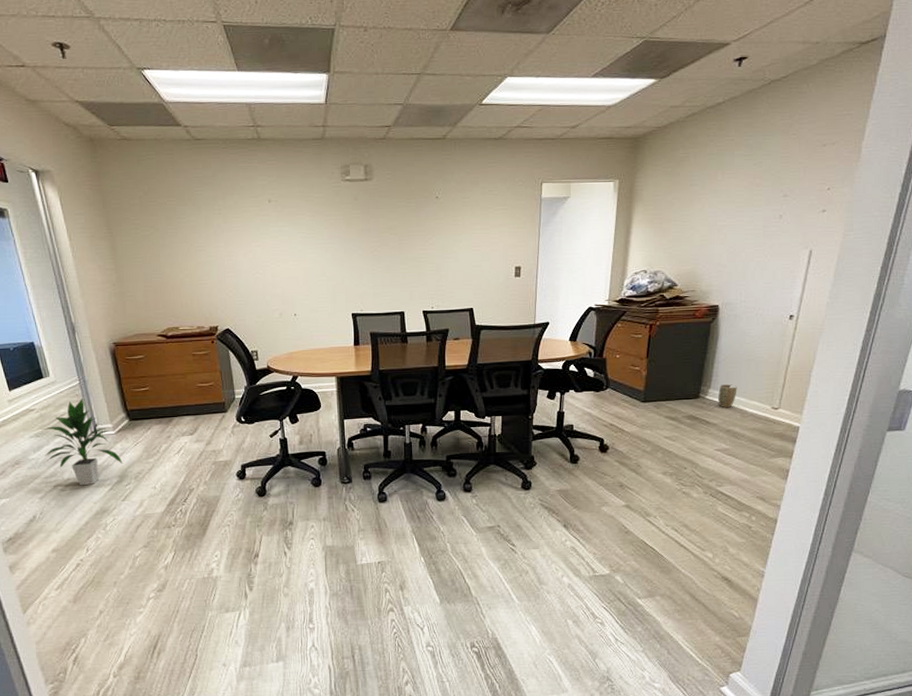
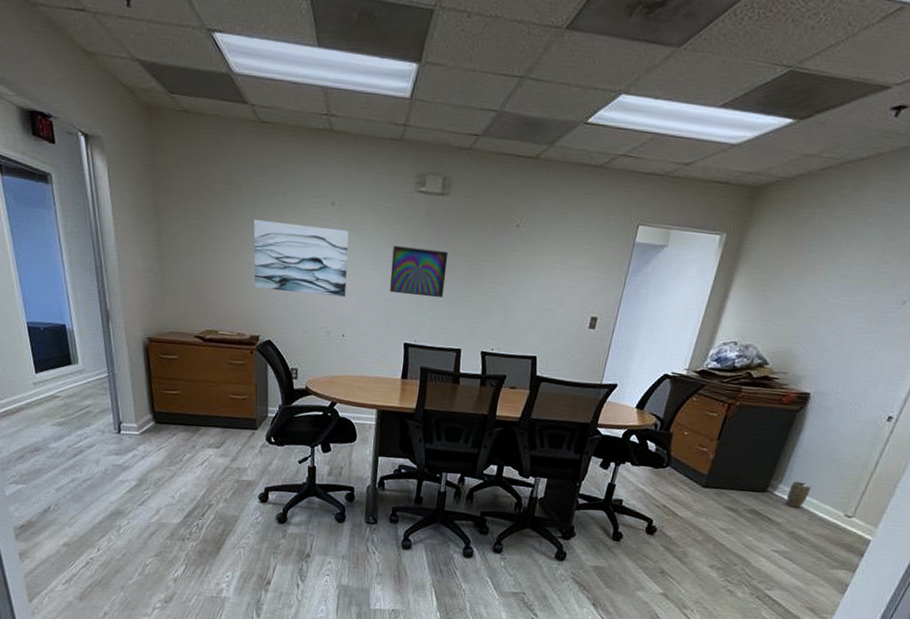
indoor plant: present [41,398,123,486] -> none [64,391,144,484]
wall art: none [199,222,292,284] -> present [253,219,349,297]
monitor: none [329,228,381,271] -> present [390,246,449,297]

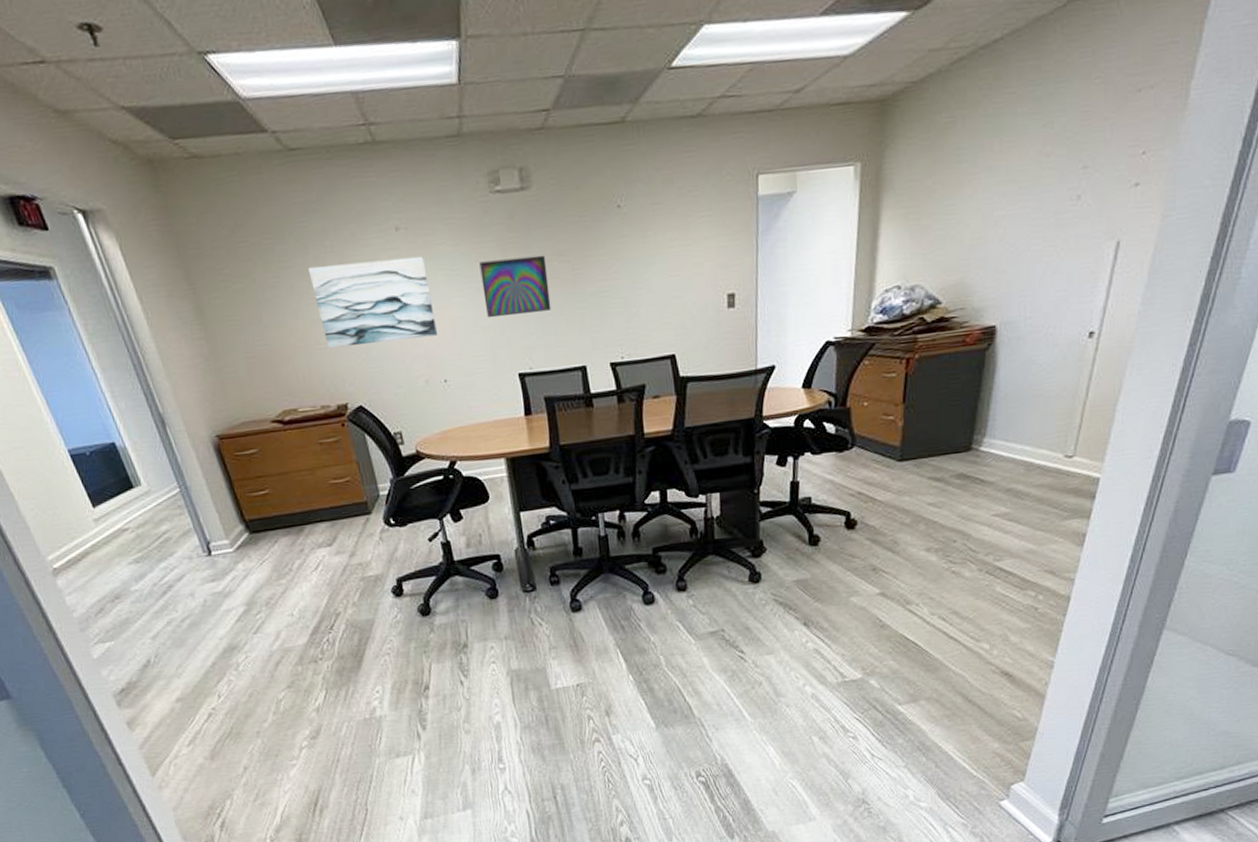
plant pot: present [786,481,812,508] -> none [996,429,1020,461]

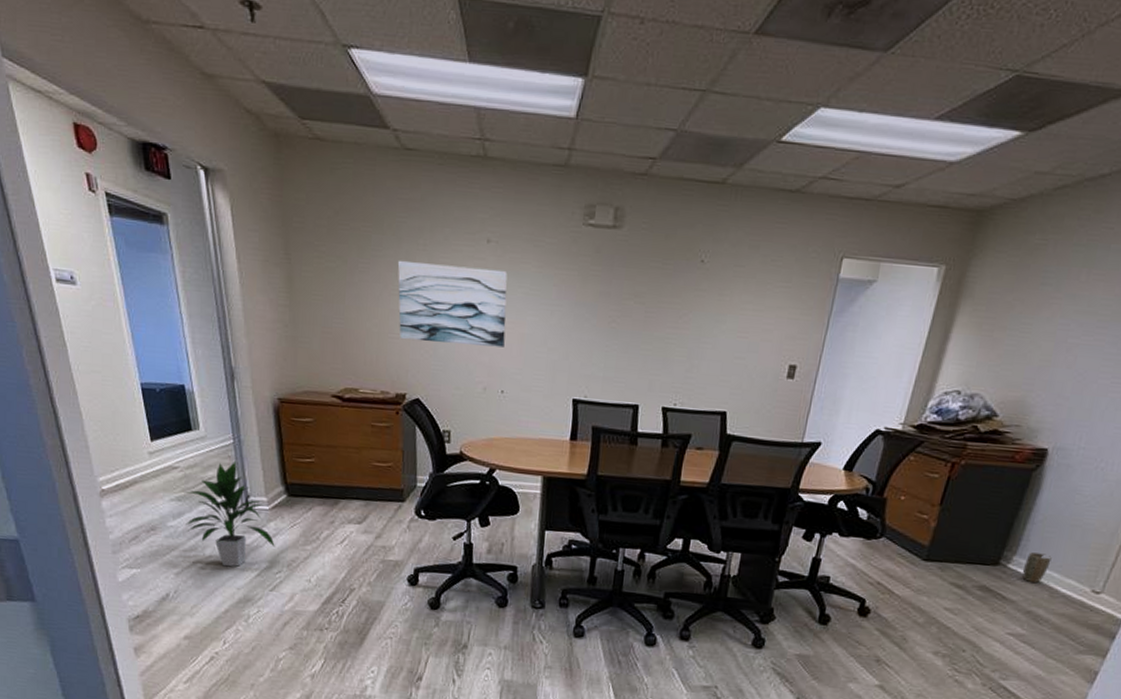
indoor plant: none [140,509,248,620] -> present [184,460,275,567]
monitor: present [479,255,552,318] -> none [555,287,623,346]
plant pot: none [996,429,1020,461] -> present [1022,552,1052,584]

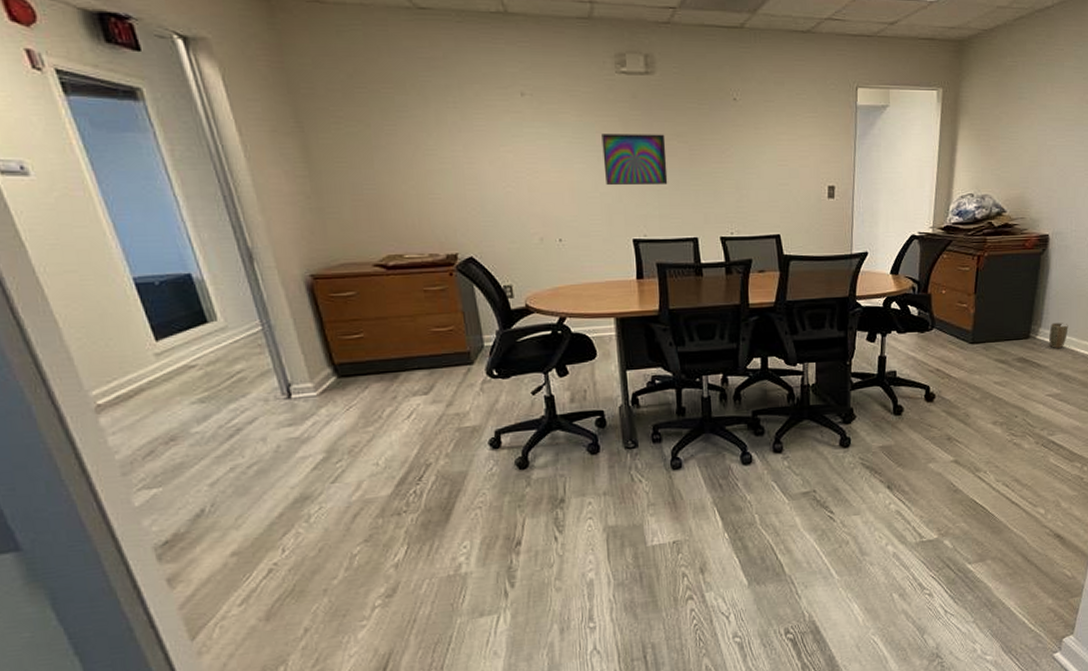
indoor plant: present [184,460,275,567] -> none [207,348,330,466]
wall art: present [397,260,508,347] -> none [427,119,555,199]
monitor: none [555,287,623,346] -> present [601,134,668,186]

